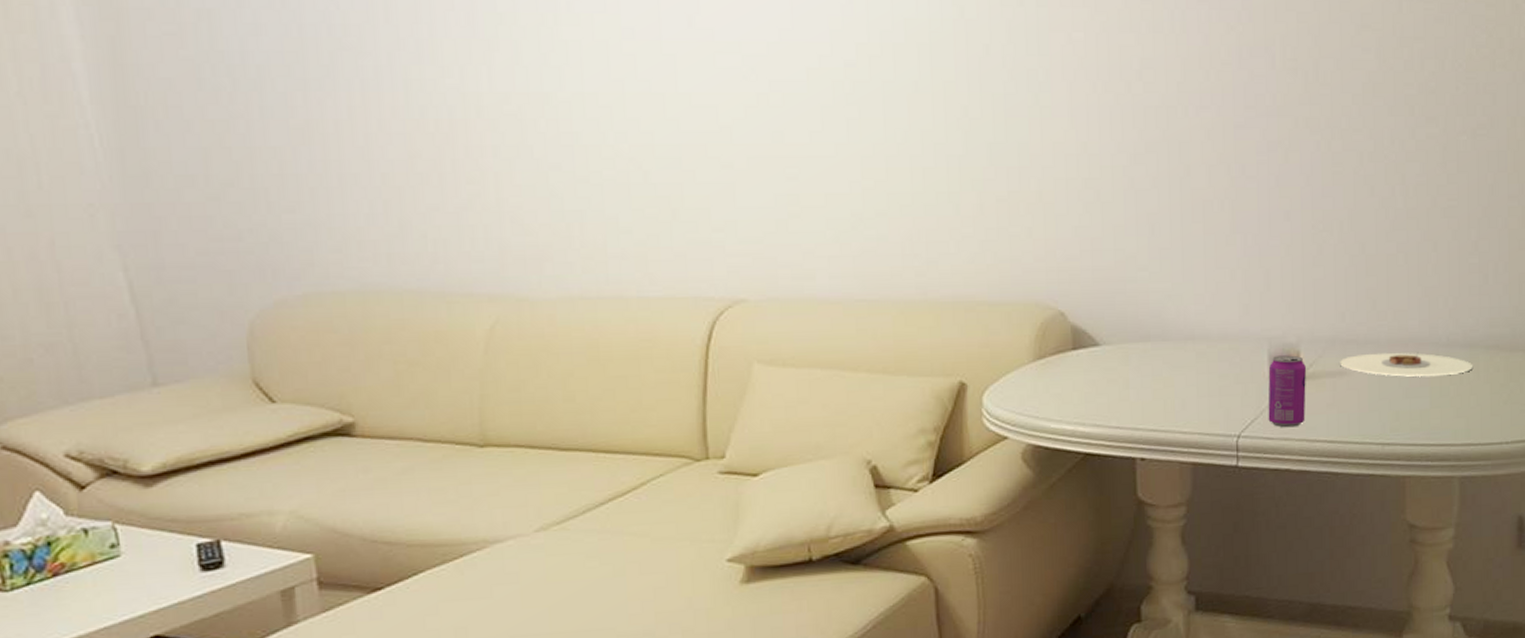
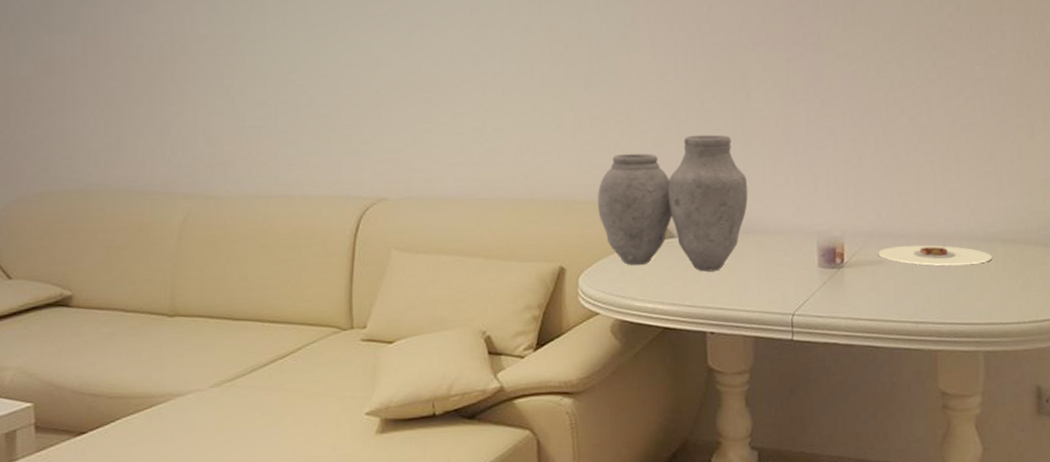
vase: none [1005,220,1187,387] -> present [598,134,748,272]
beverage can: present [1268,355,1306,428] -> none [817,246,850,308]

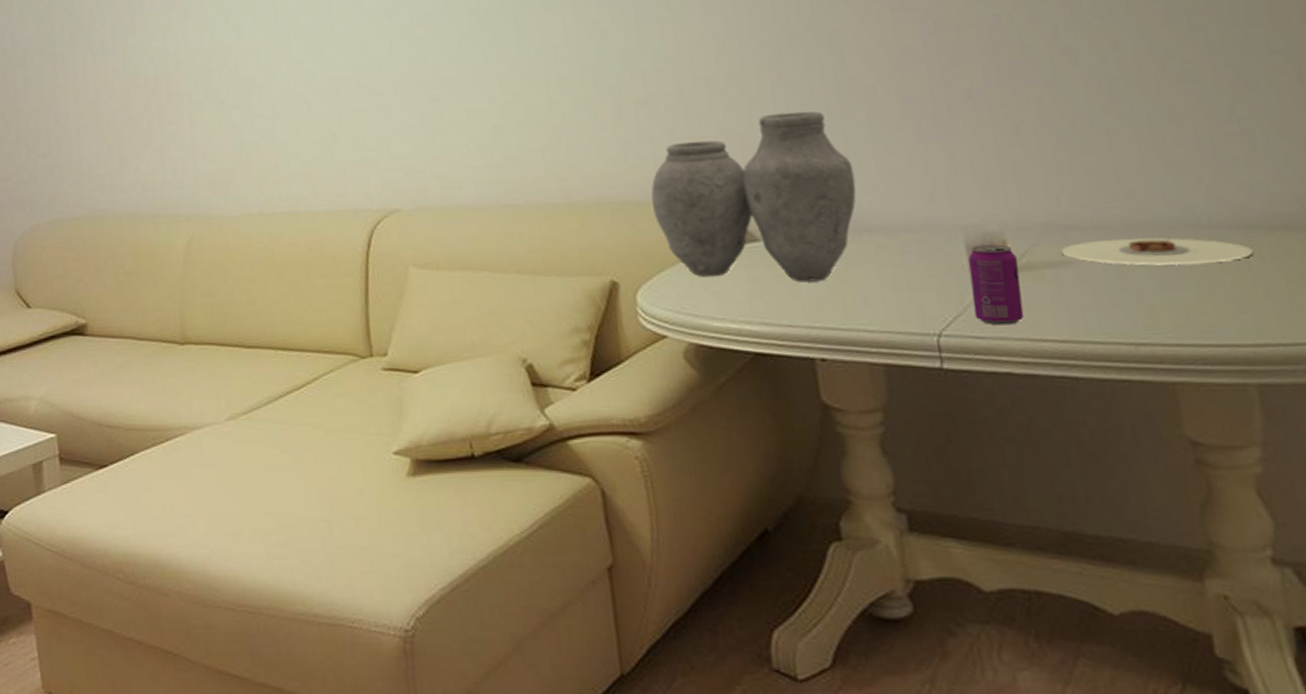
beverage can: none [817,246,850,308] -> present [968,244,1025,326]

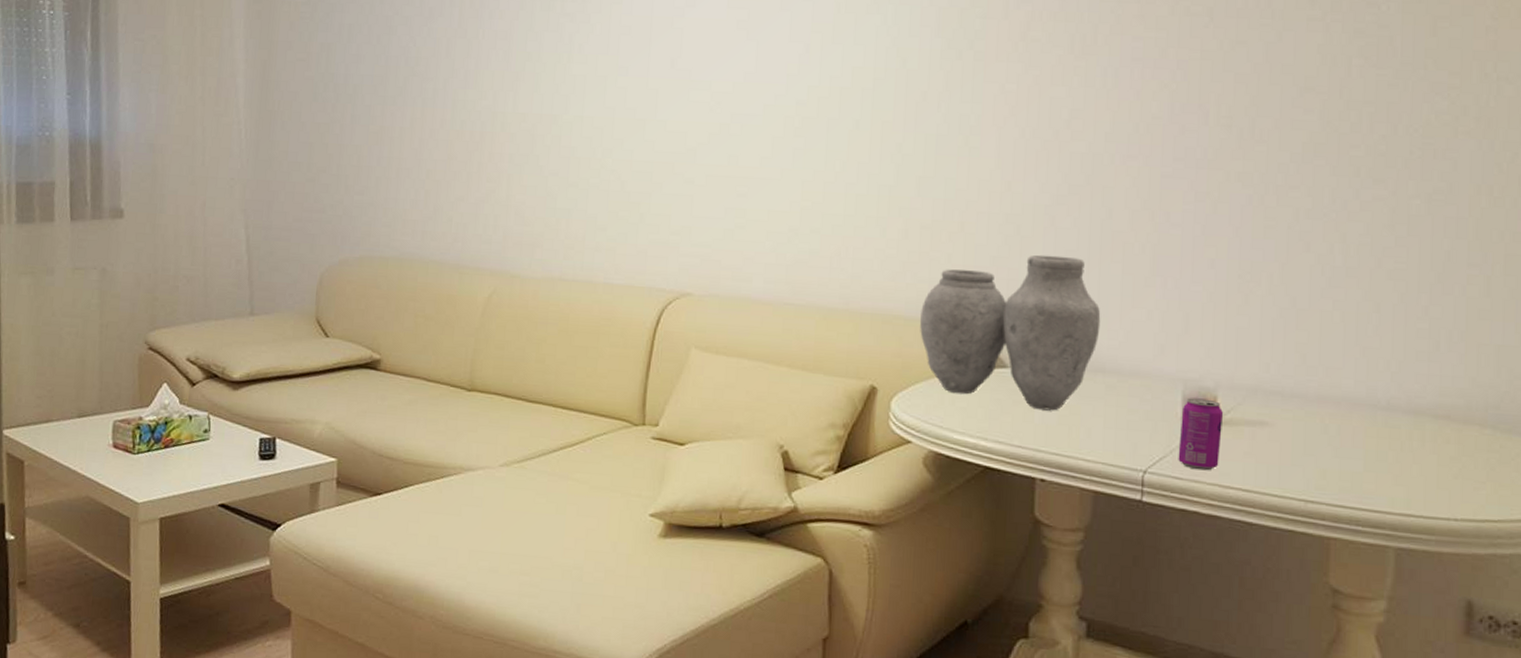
plate: present [1061,235,1254,265] -> none [1261,407,1418,440]

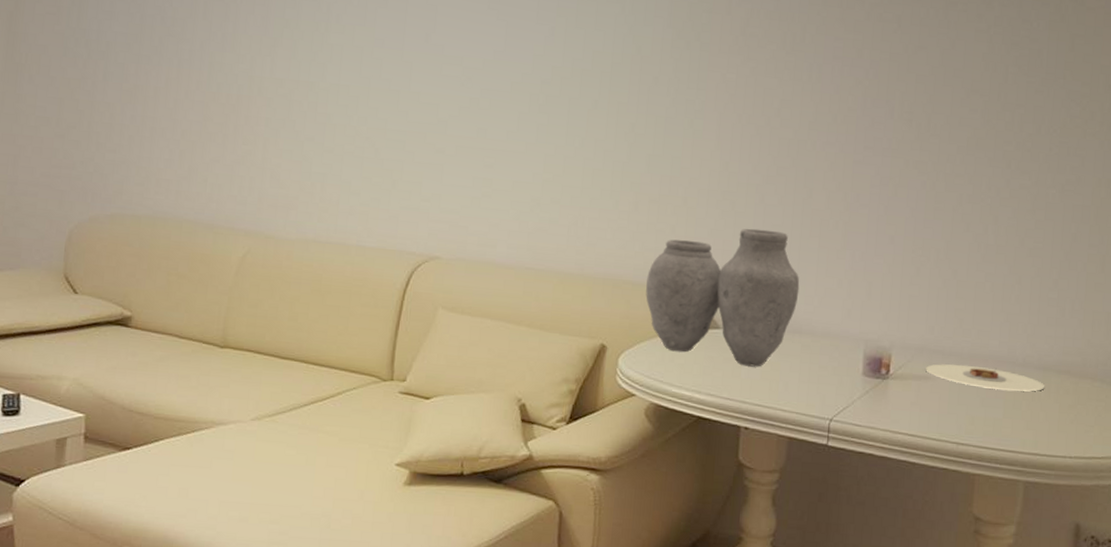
beverage can: present [1178,398,1223,471] -> none [858,356,895,419]
plate: none [1261,407,1418,440] -> present [926,364,1045,392]

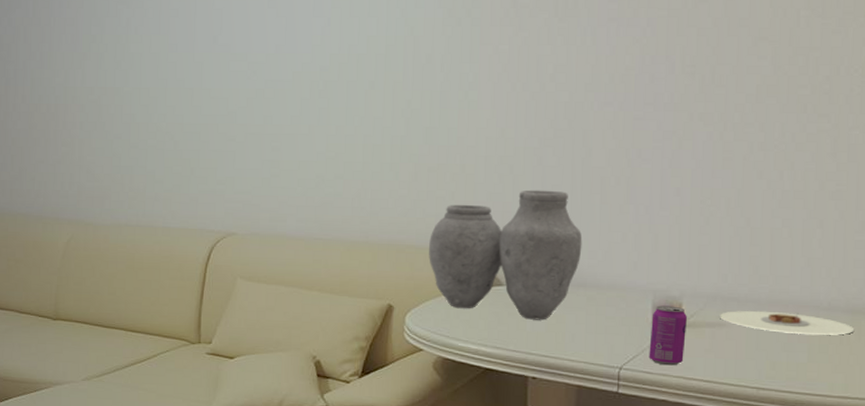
beverage can: none [858,356,895,419] -> present [649,305,687,366]

